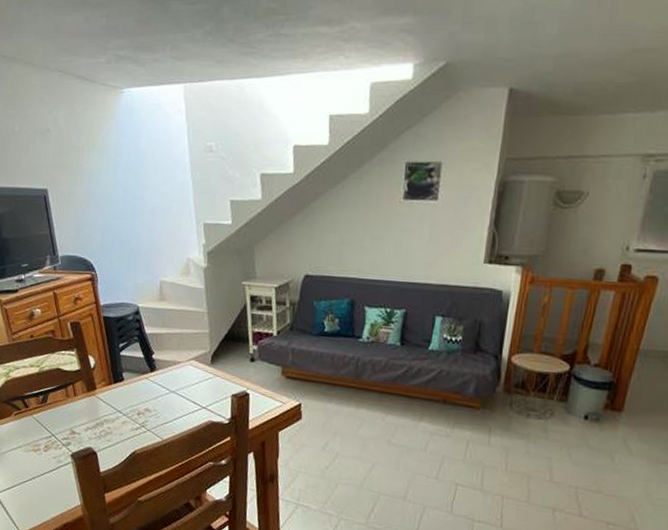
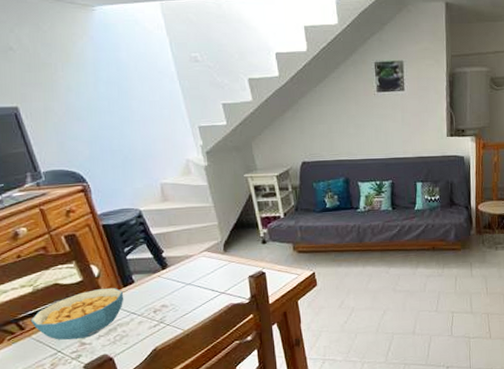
cereal bowl: none [34,380,114,427] -> present [30,288,124,340]

